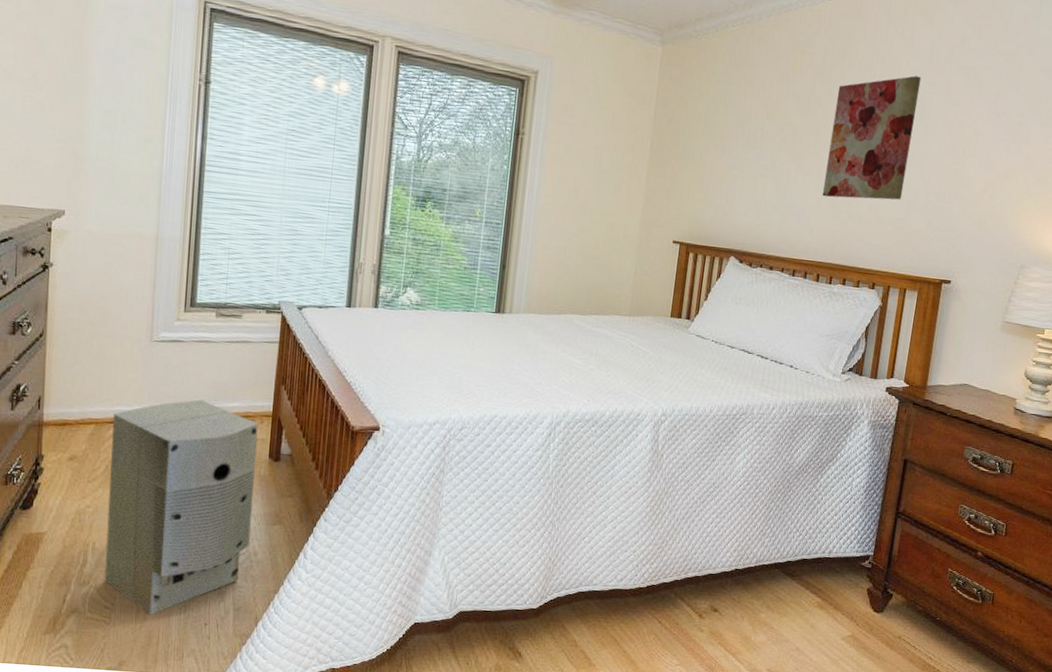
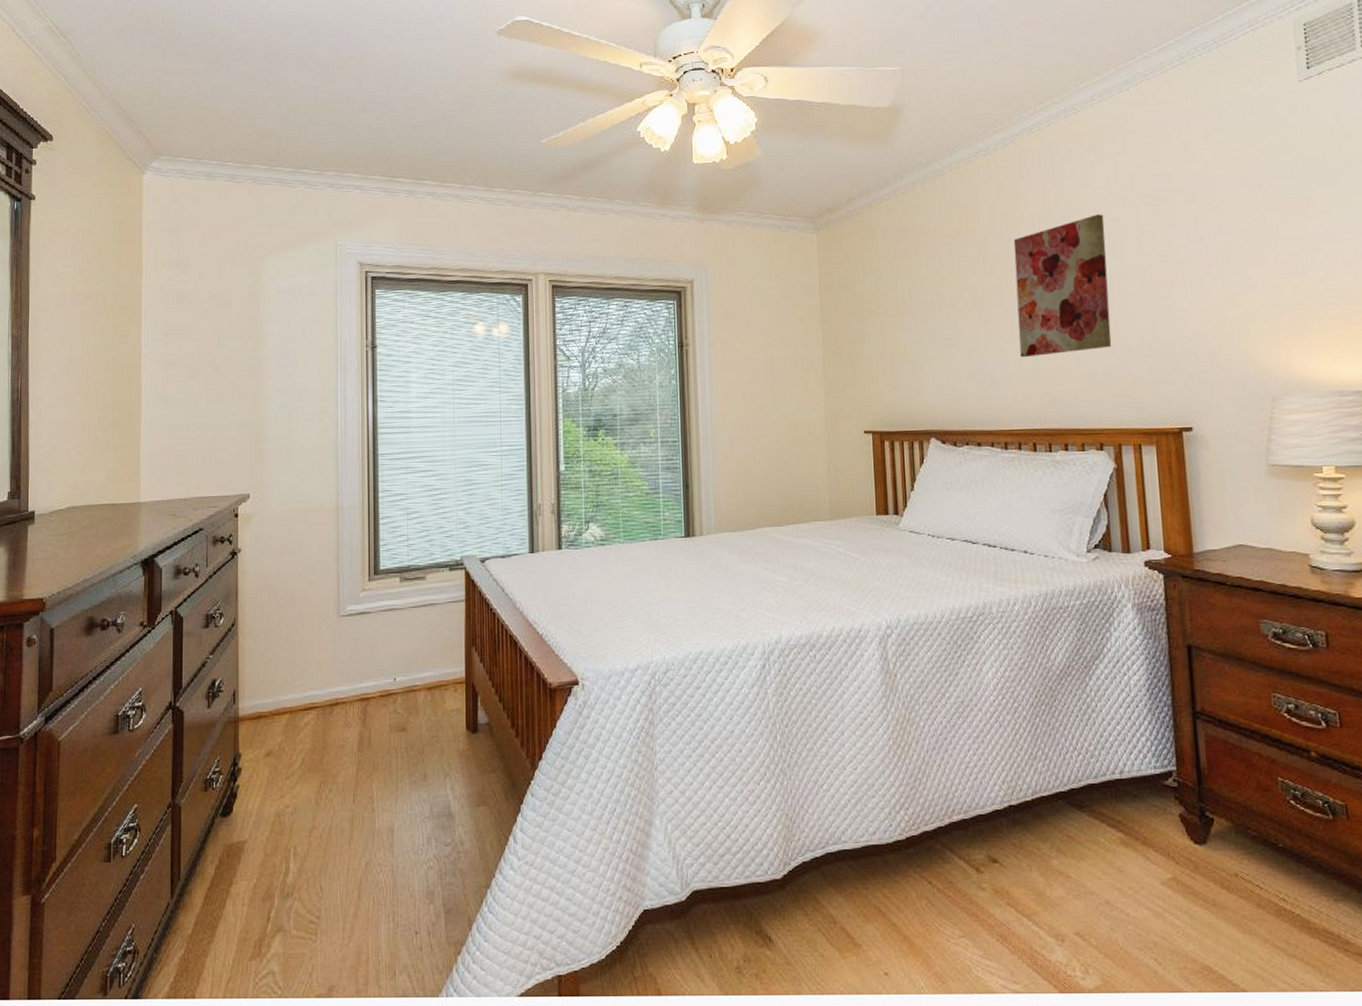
air purifier: present [104,399,258,615] -> none [306,673,454,927]

